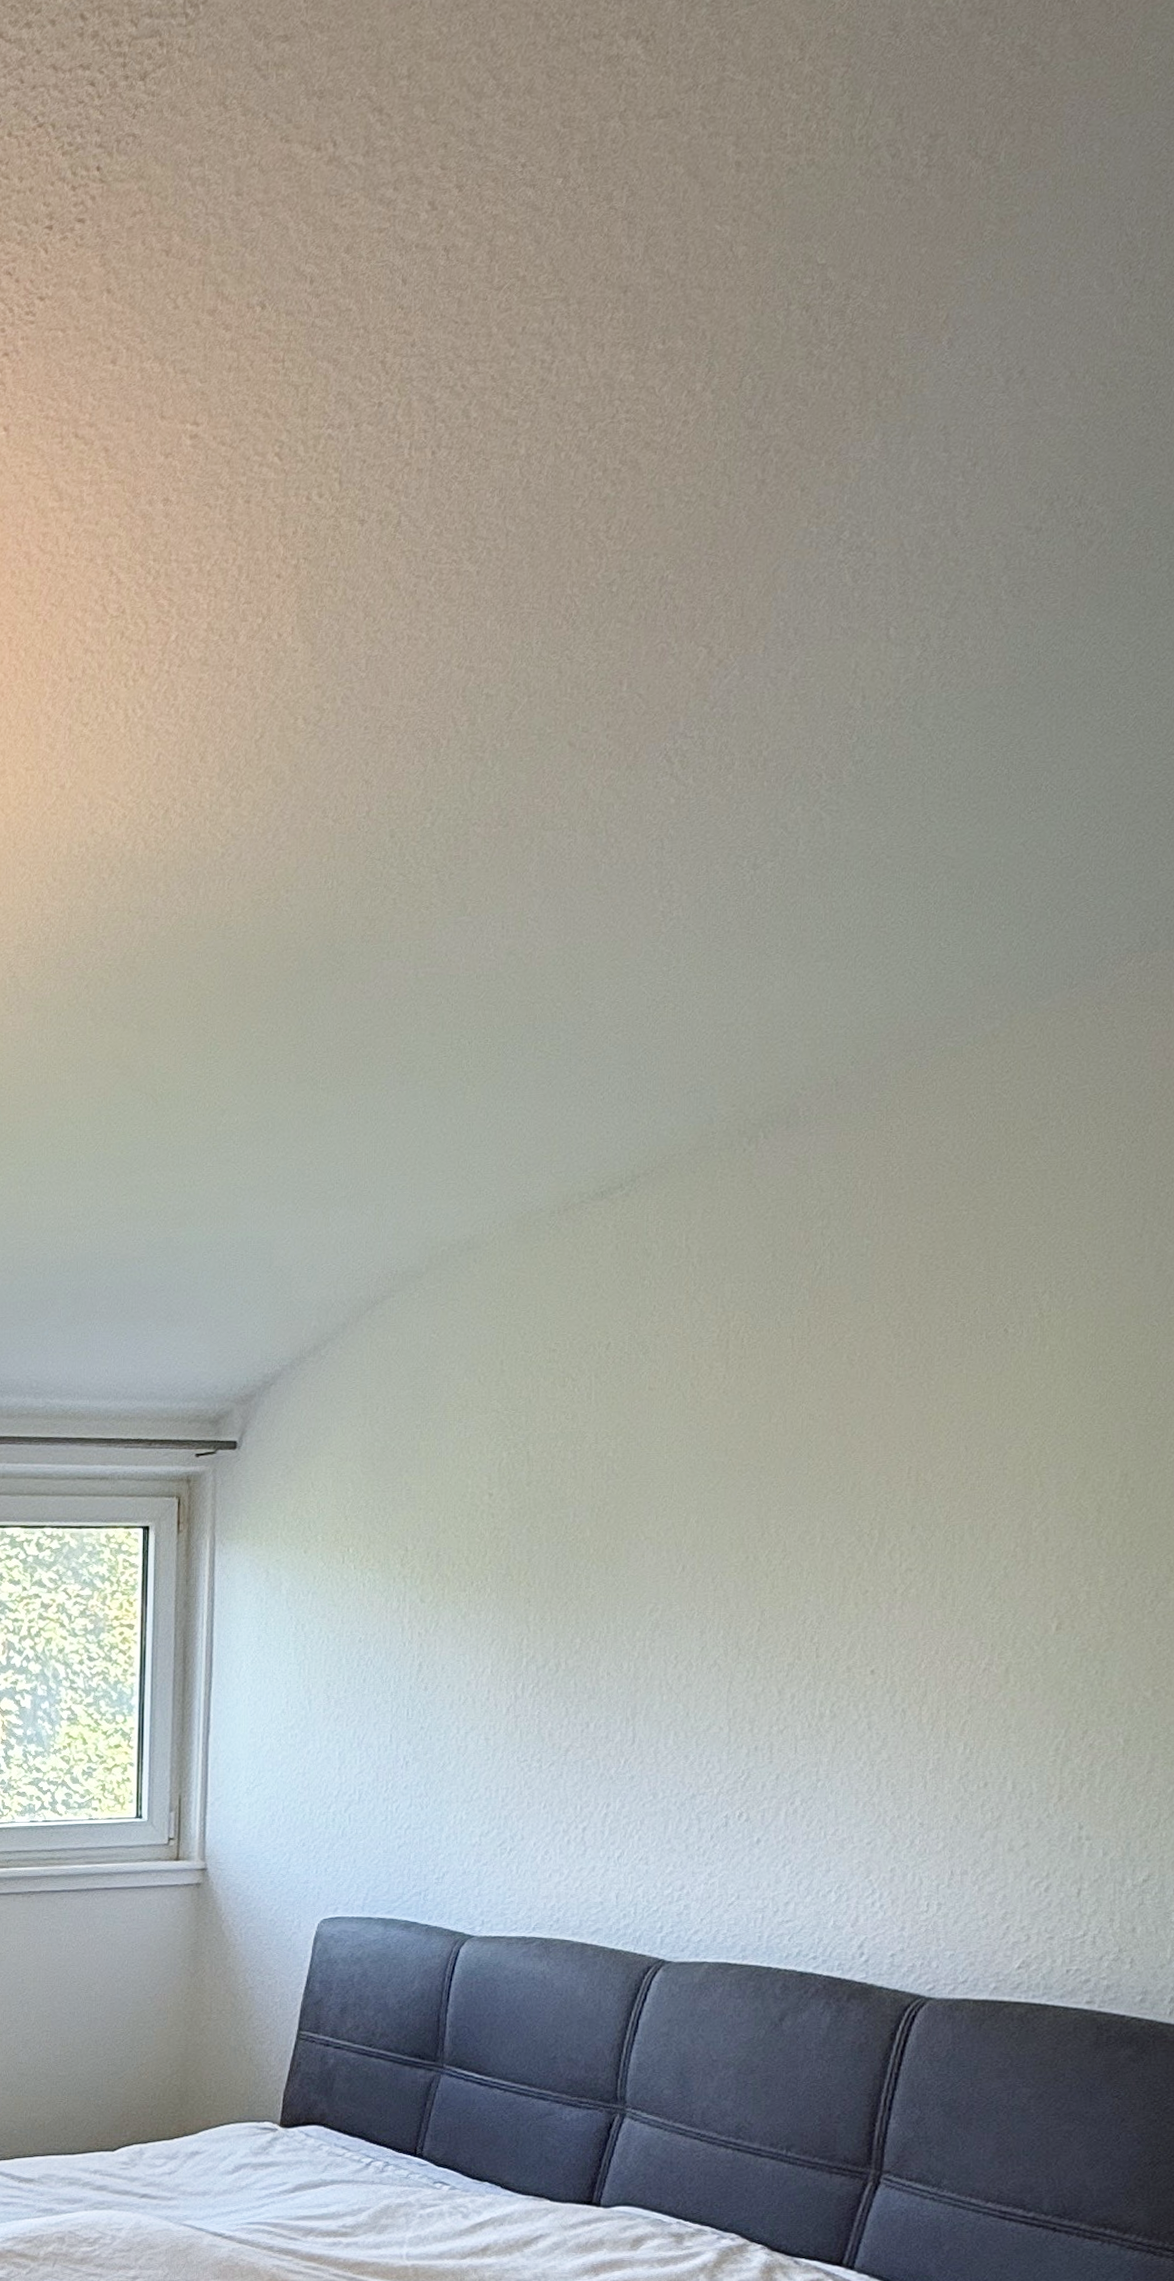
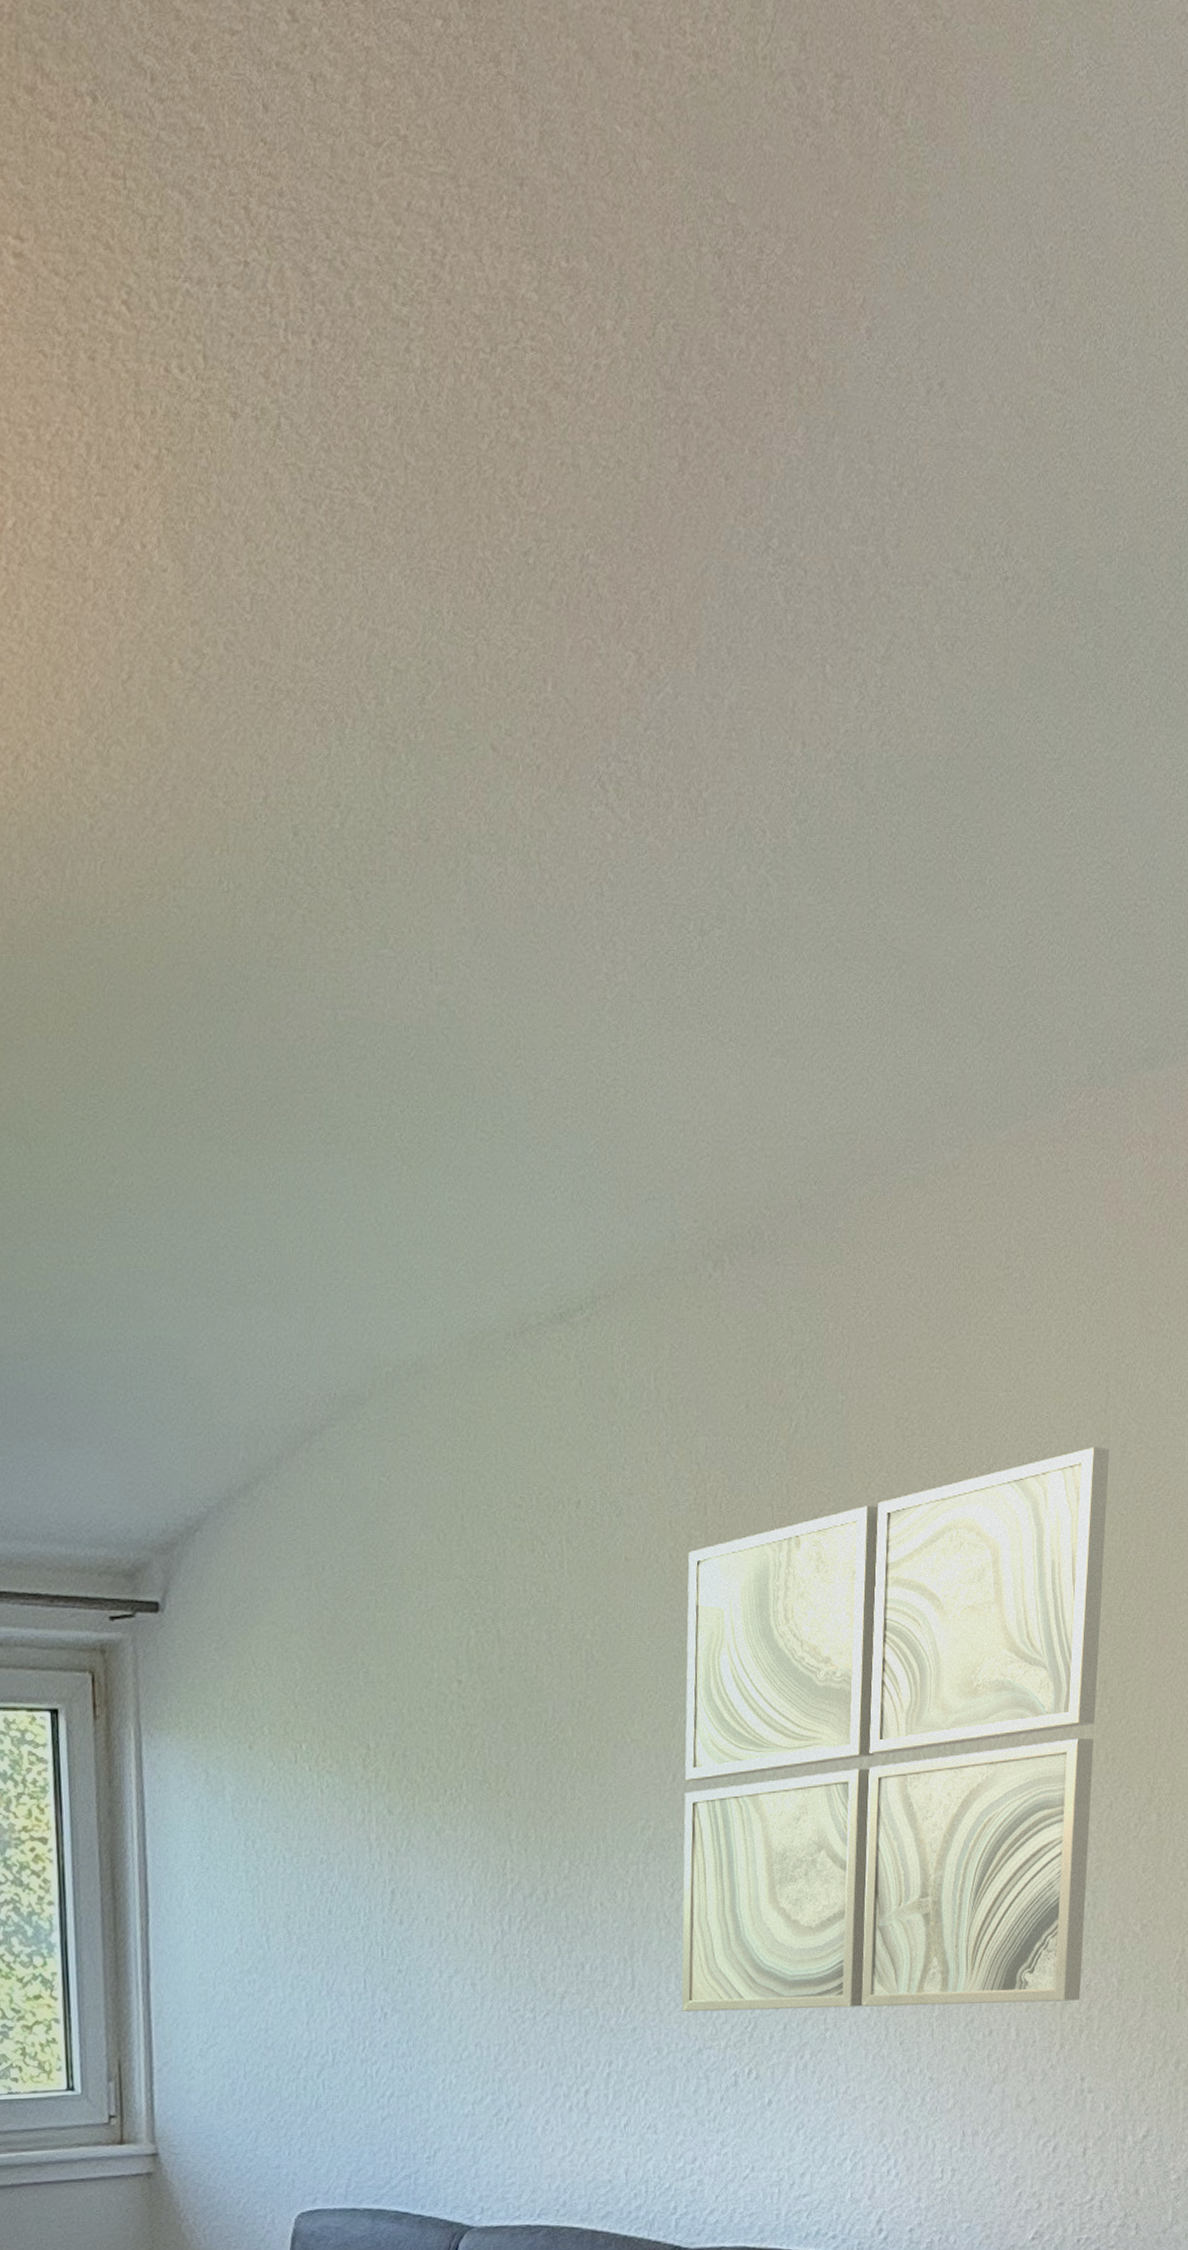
wall art: none [677,1267,1144,1764] -> present [681,1446,1110,2012]

